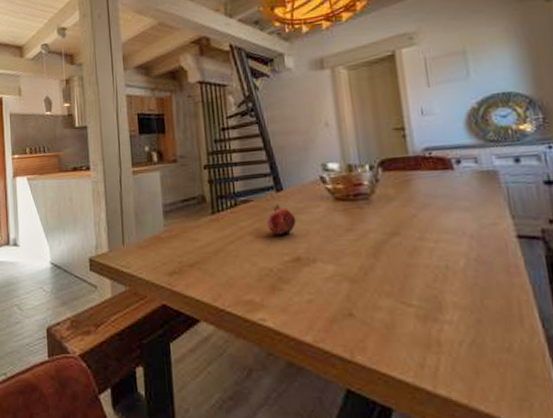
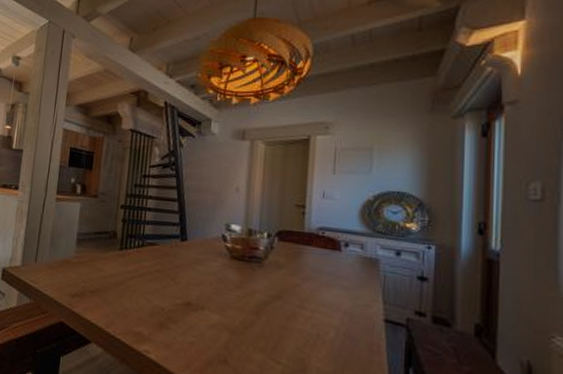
fruit: present [266,203,296,234] -> none [167,251,194,280]

